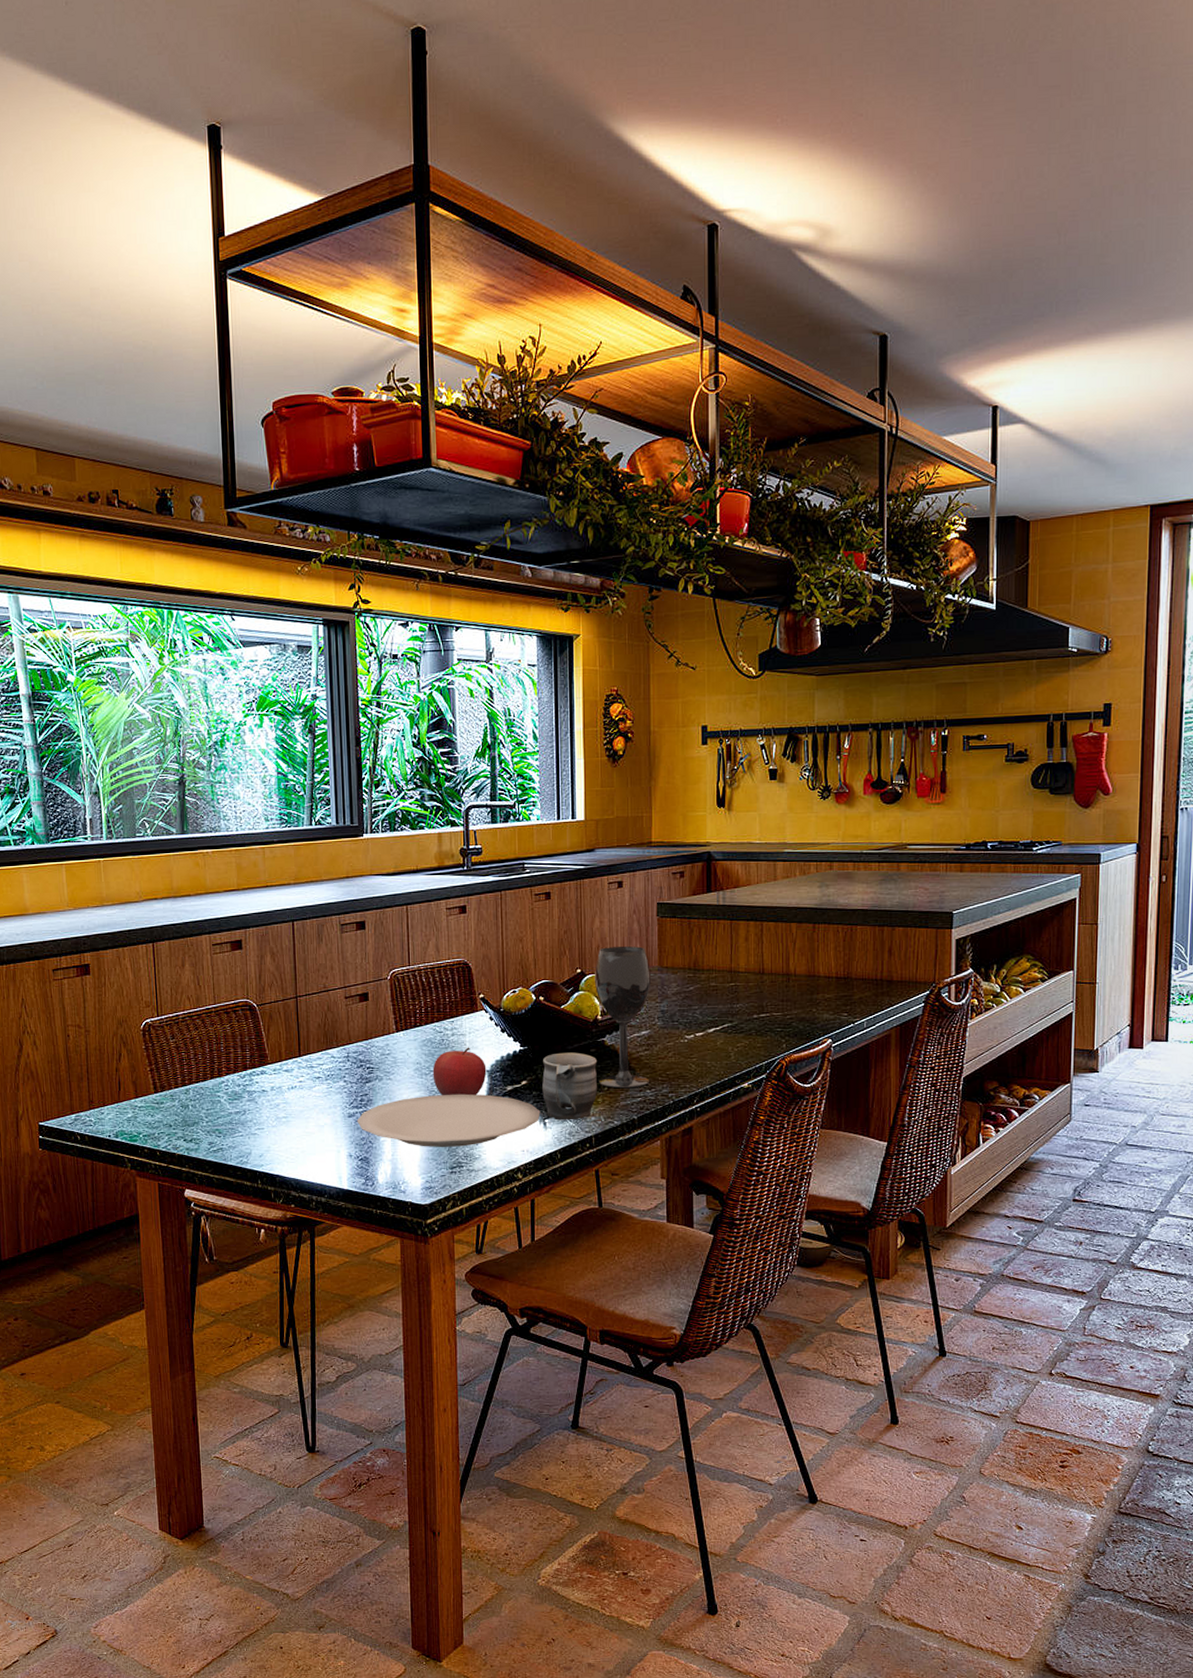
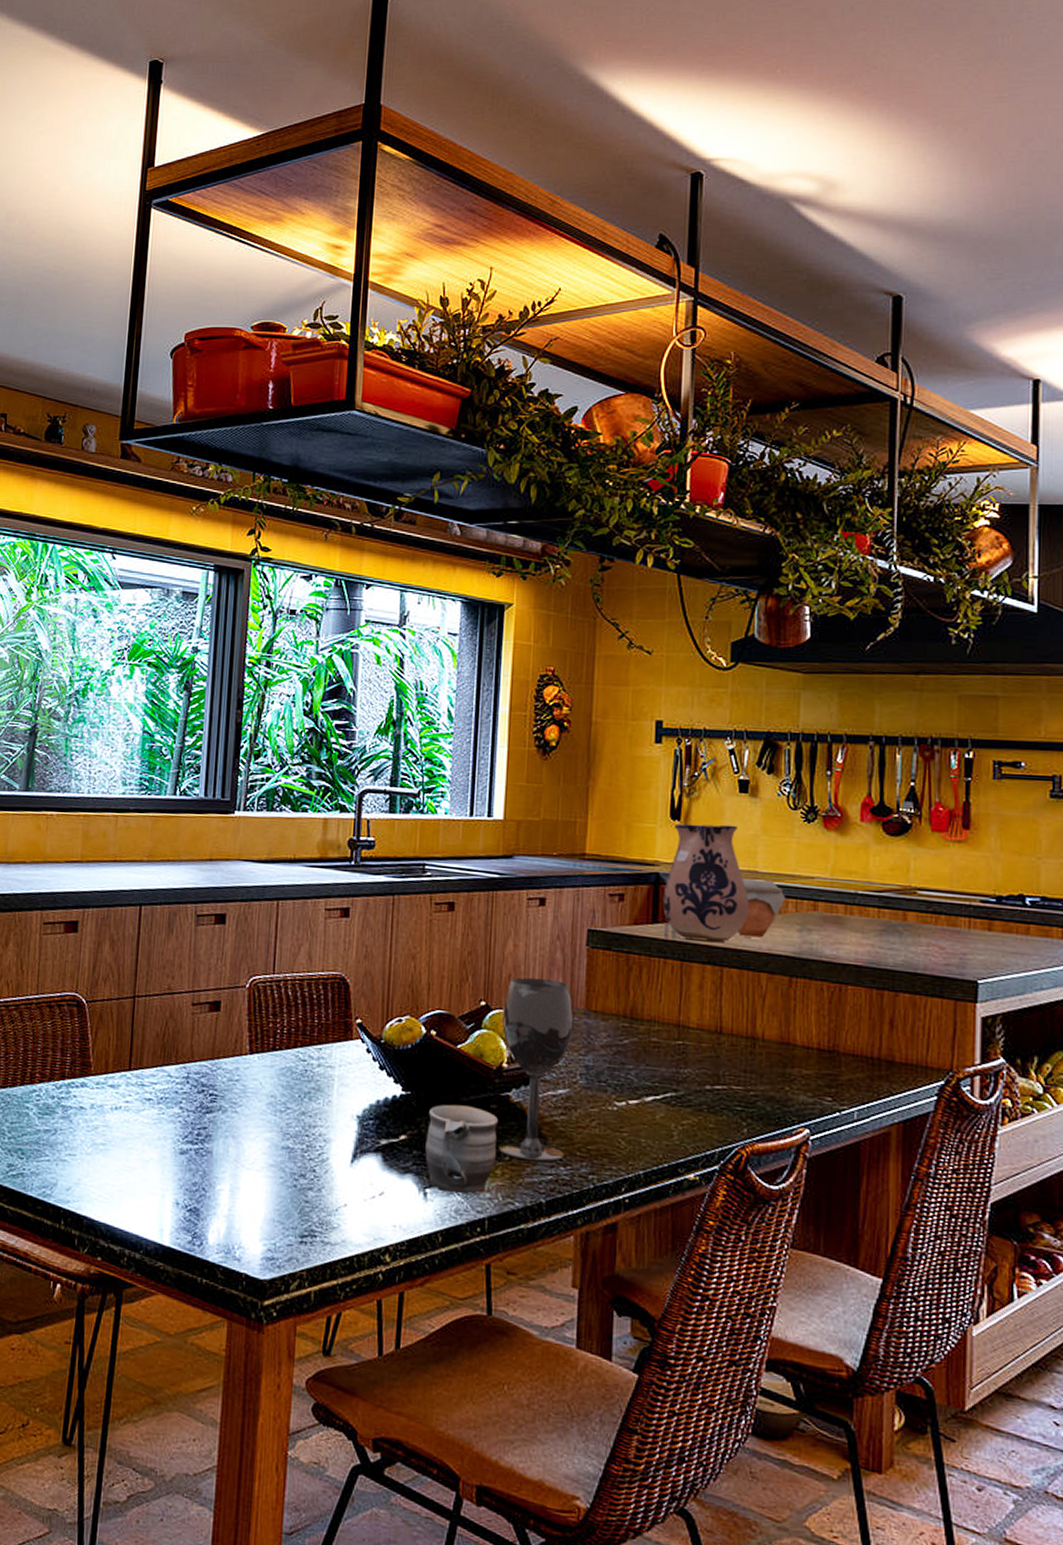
plate: present [357,1093,541,1147] -> none [190,1138,421,1211]
fruit: present [432,1047,487,1096] -> none [289,1083,357,1147]
ceramic pitcher: none [714,807,781,902] -> present [662,823,749,942]
jar: none [773,849,809,896] -> present [738,878,786,938]

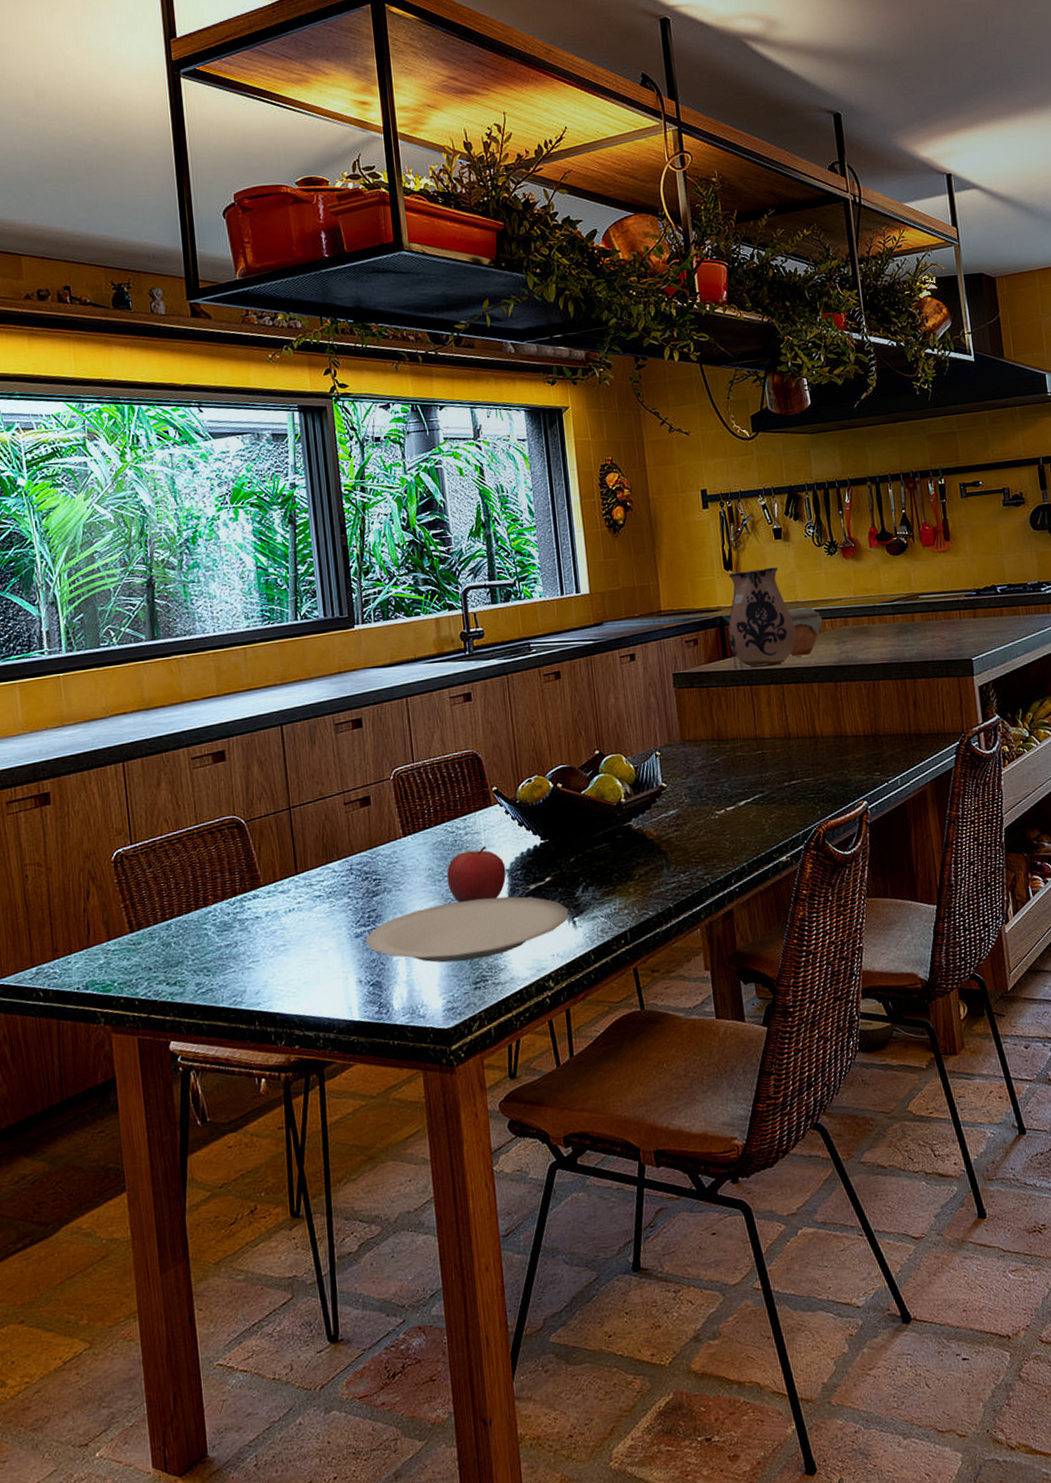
plate: none [190,1138,421,1211] -> present [365,896,569,963]
fruit: none [289,1083,357,1147] -> present [446,845,507,903]
mug: present [425,1104,499,1194] -> none [566,840,628,917]
wine glass: present [497,977,574,1162] -> none [613,721,684,876]

